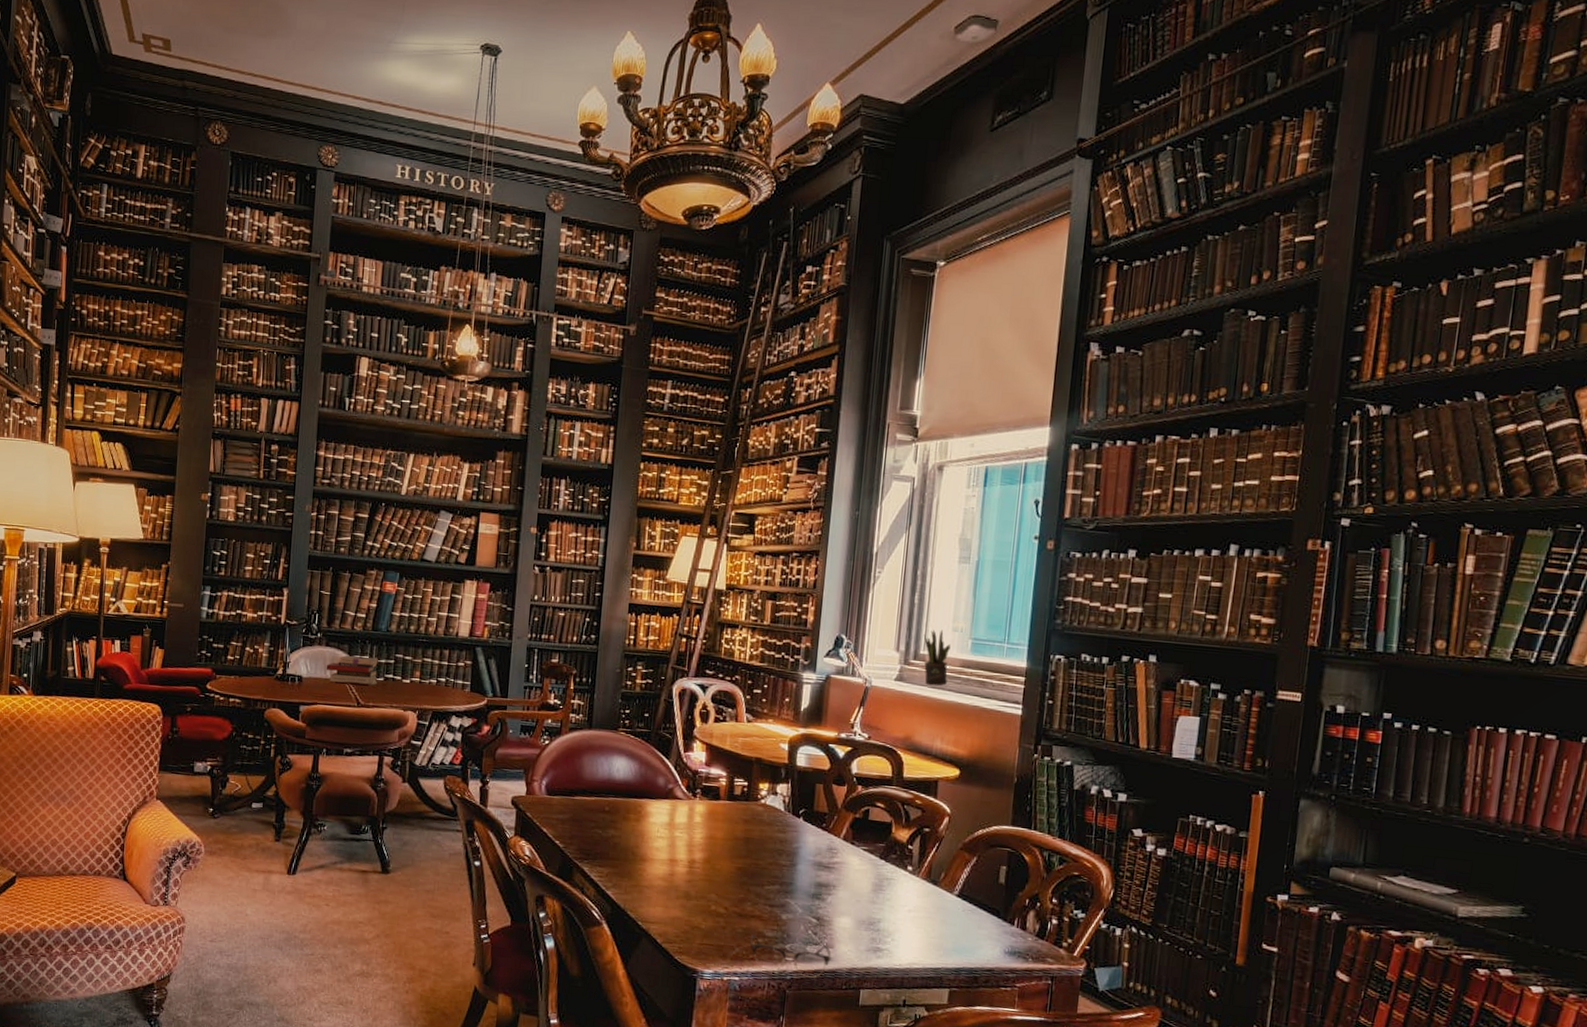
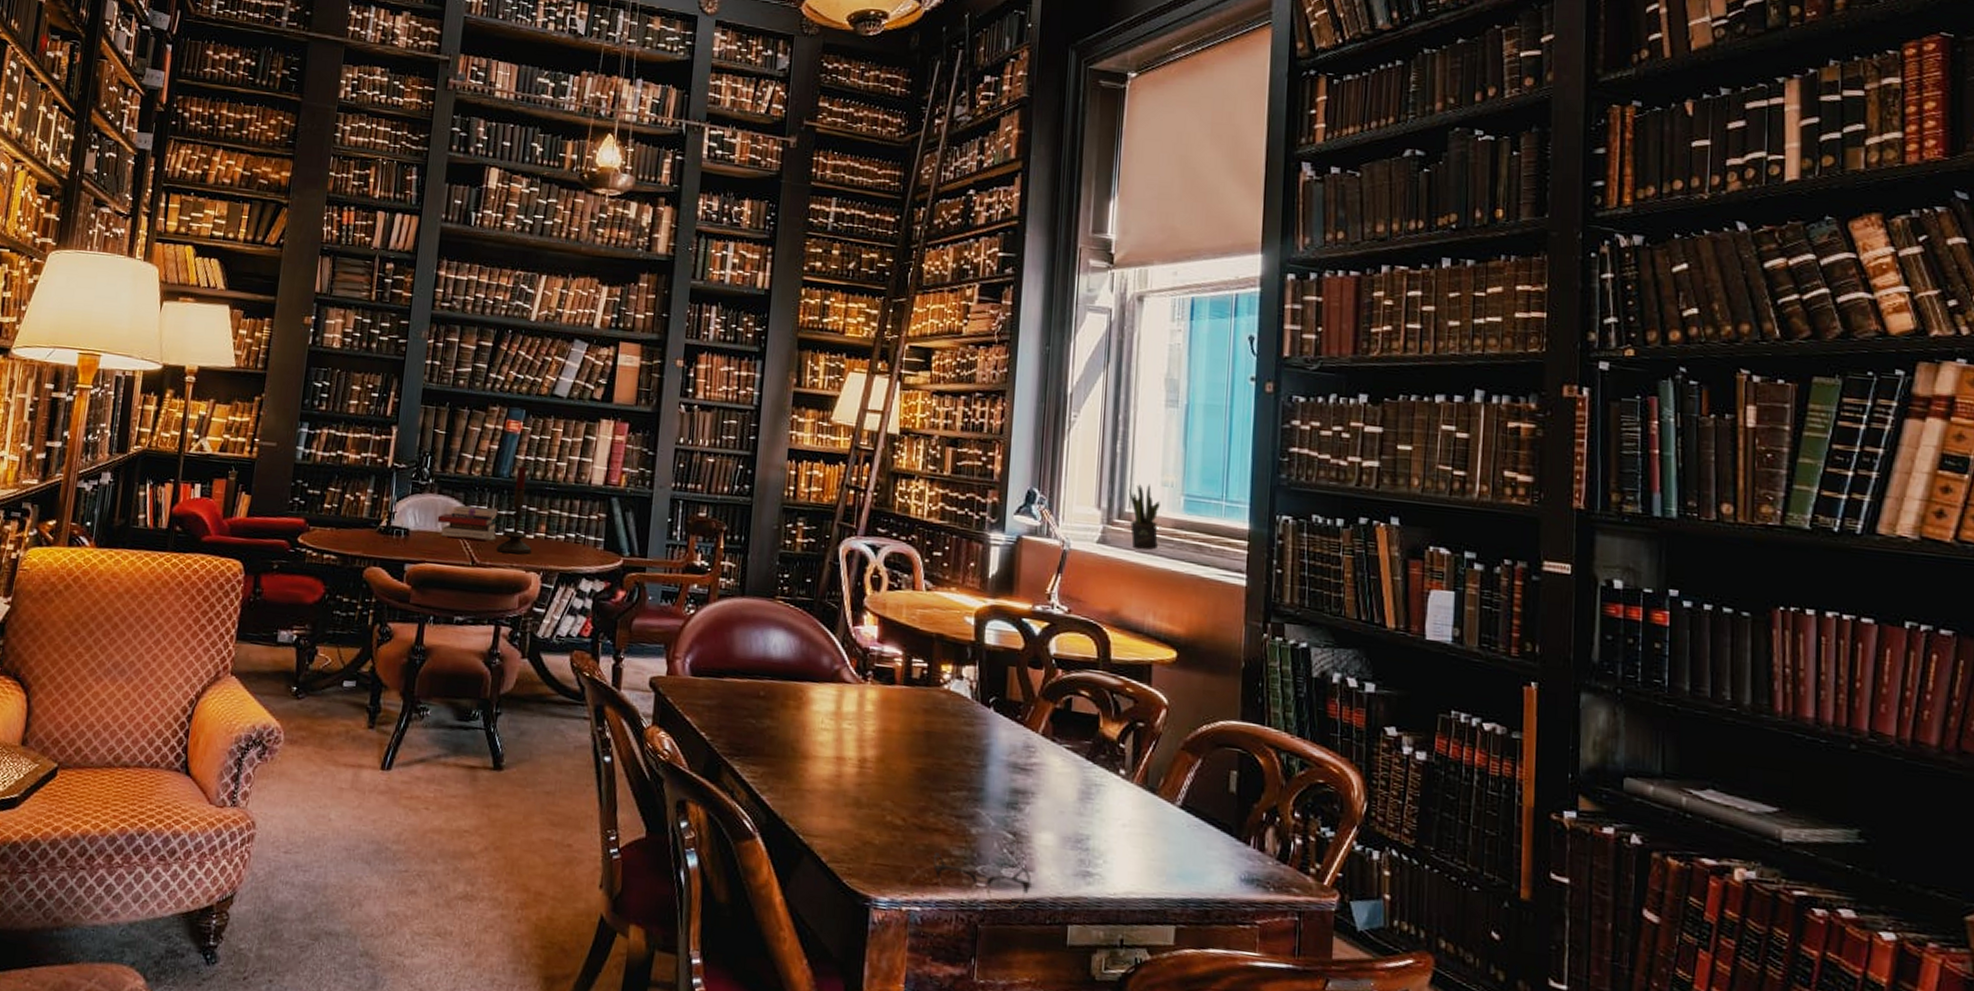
candle: none [378,620,409,697] -> present [497,464,532,555]

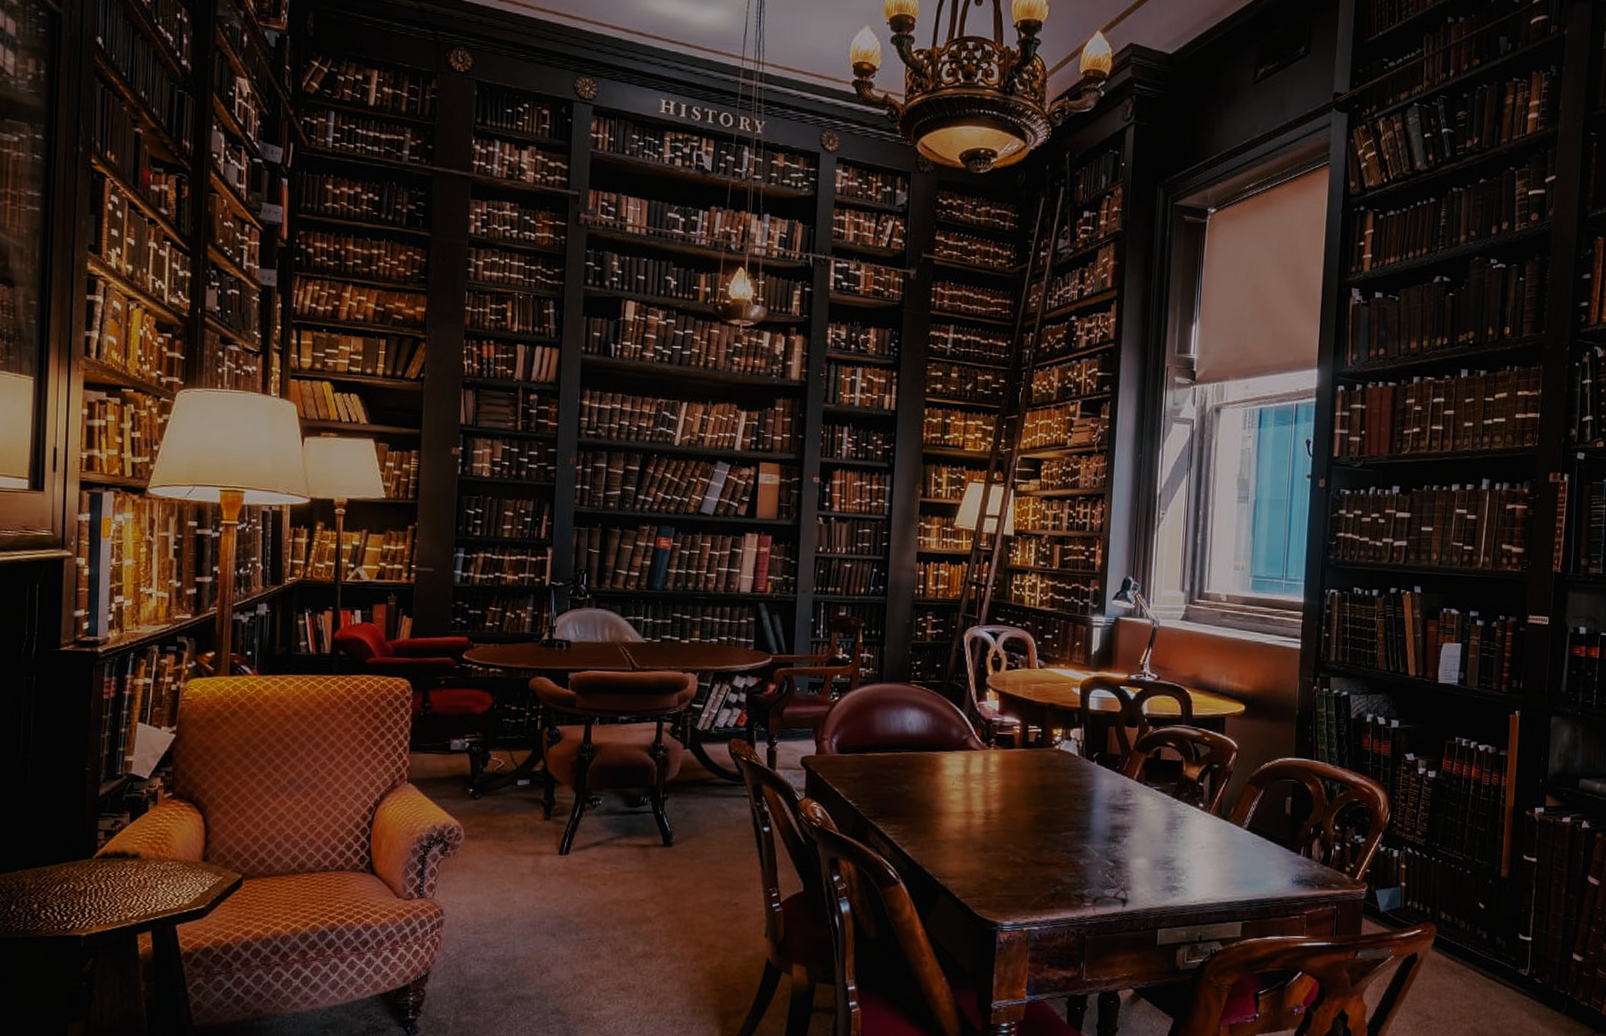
books: present [437,505,498,542] -> none [596,617,654,649]
candle: present [497,464,532,555] -> none [655,577,688,658]
potted plant: present [1128,484,1160,551] -> none [1207,568,1233,624]

